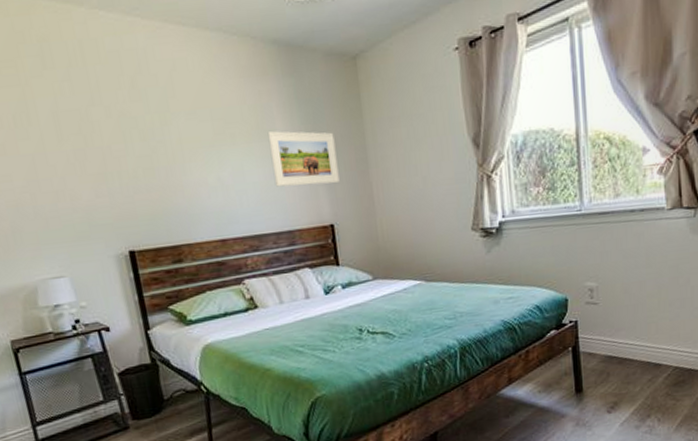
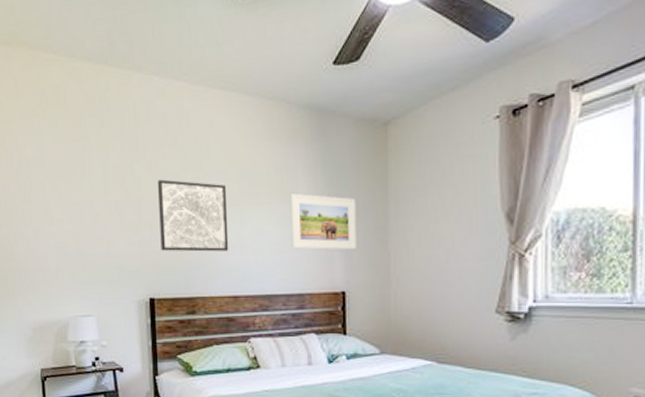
wall art: none [120,123,210,201] -> present [158,179,229,252]

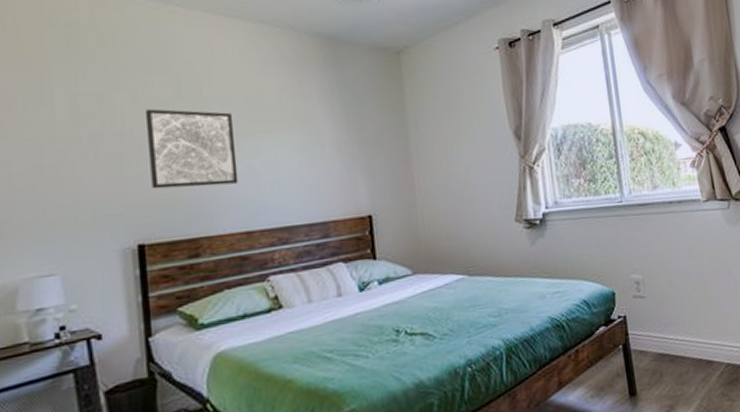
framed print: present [290,194,356,250] -> none [306,120,380,176]

